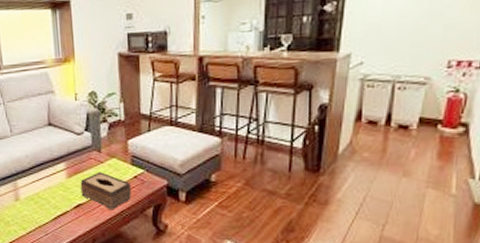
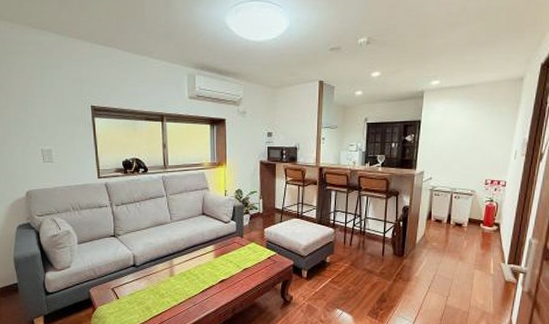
tissue box: present [80,172,131,210] -> none [225,253,265,285]

